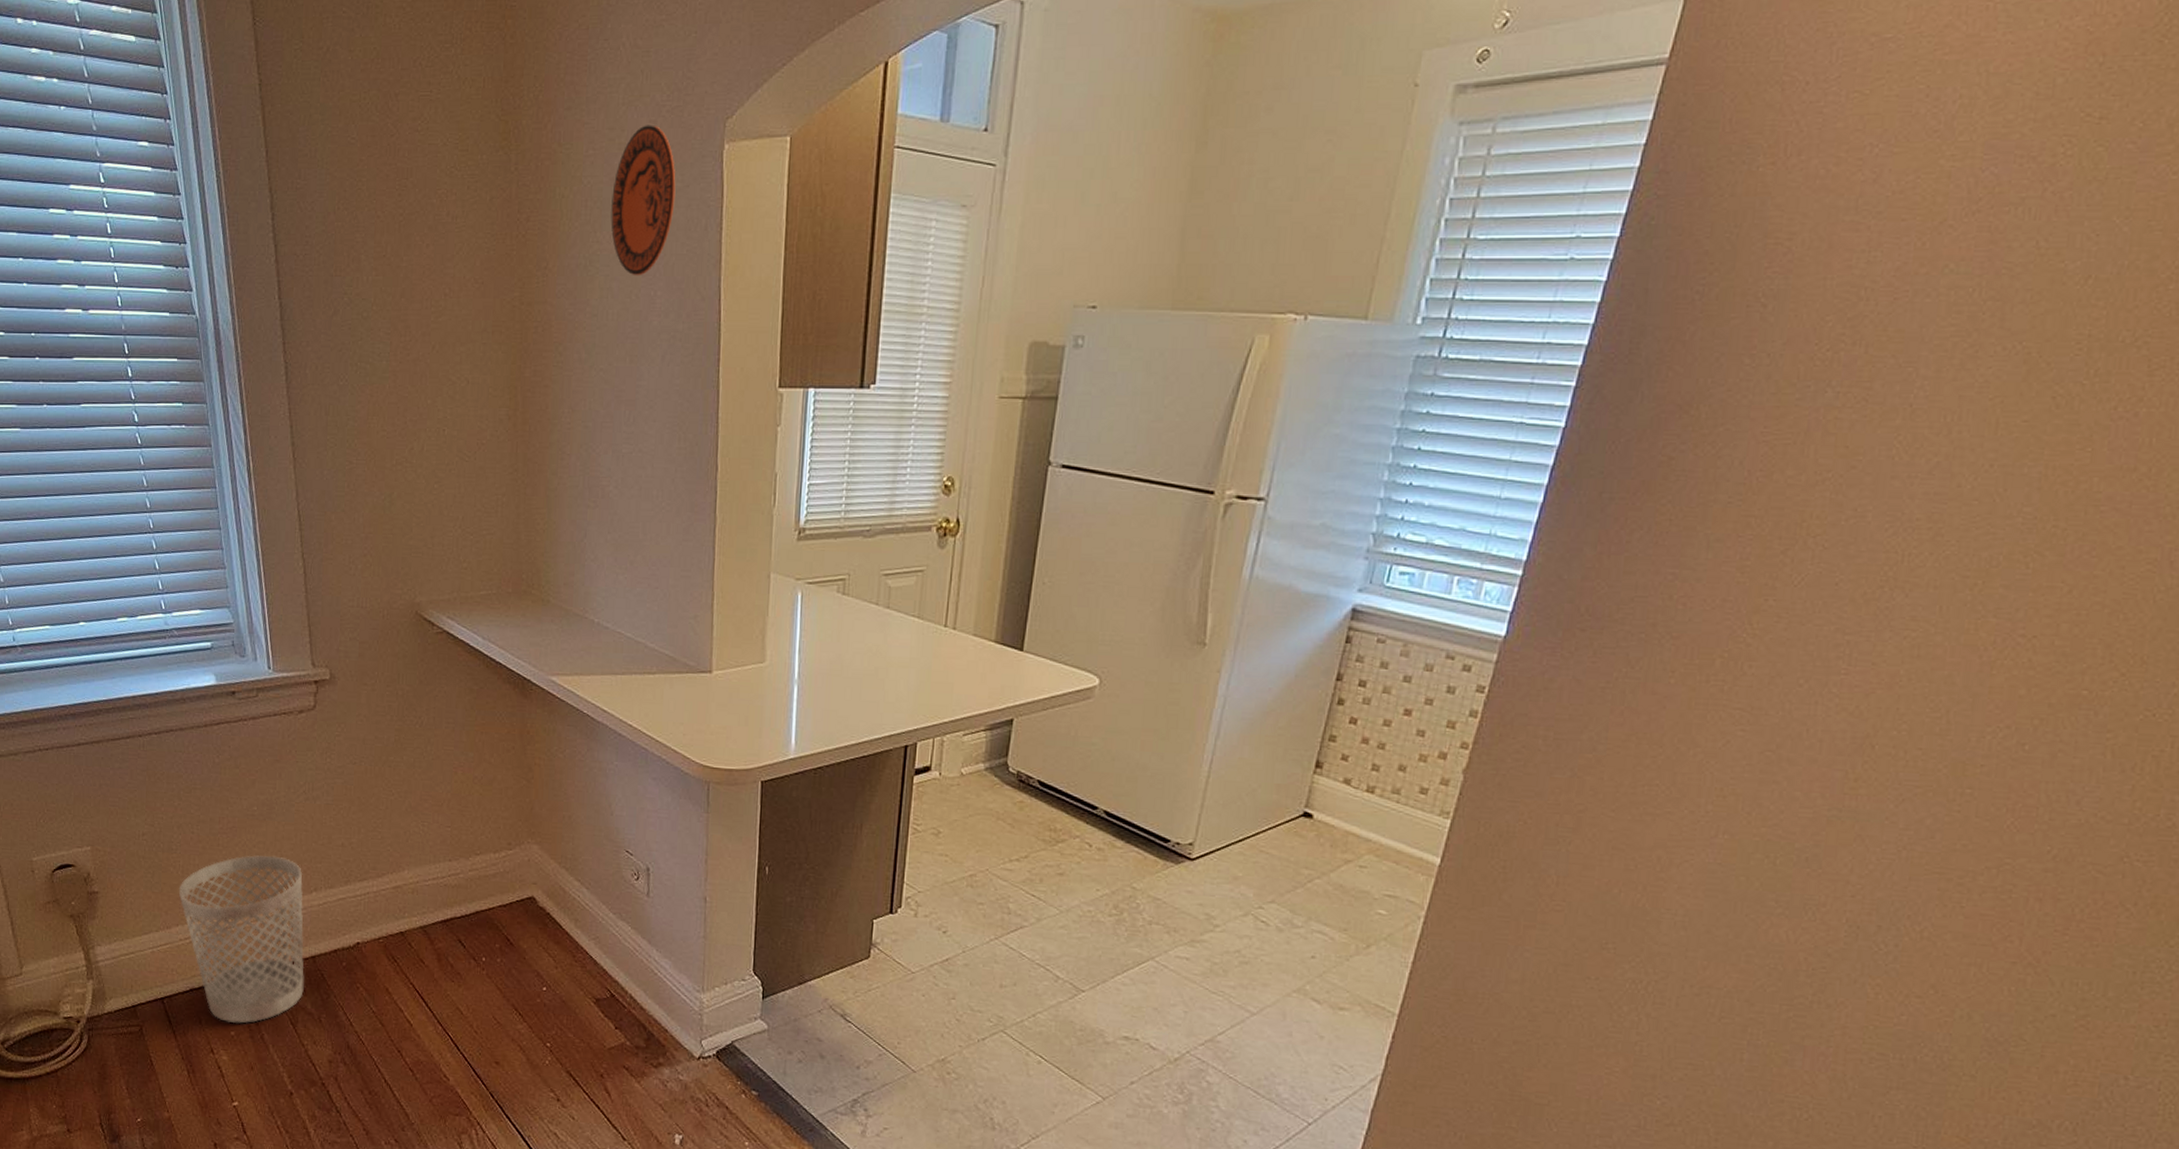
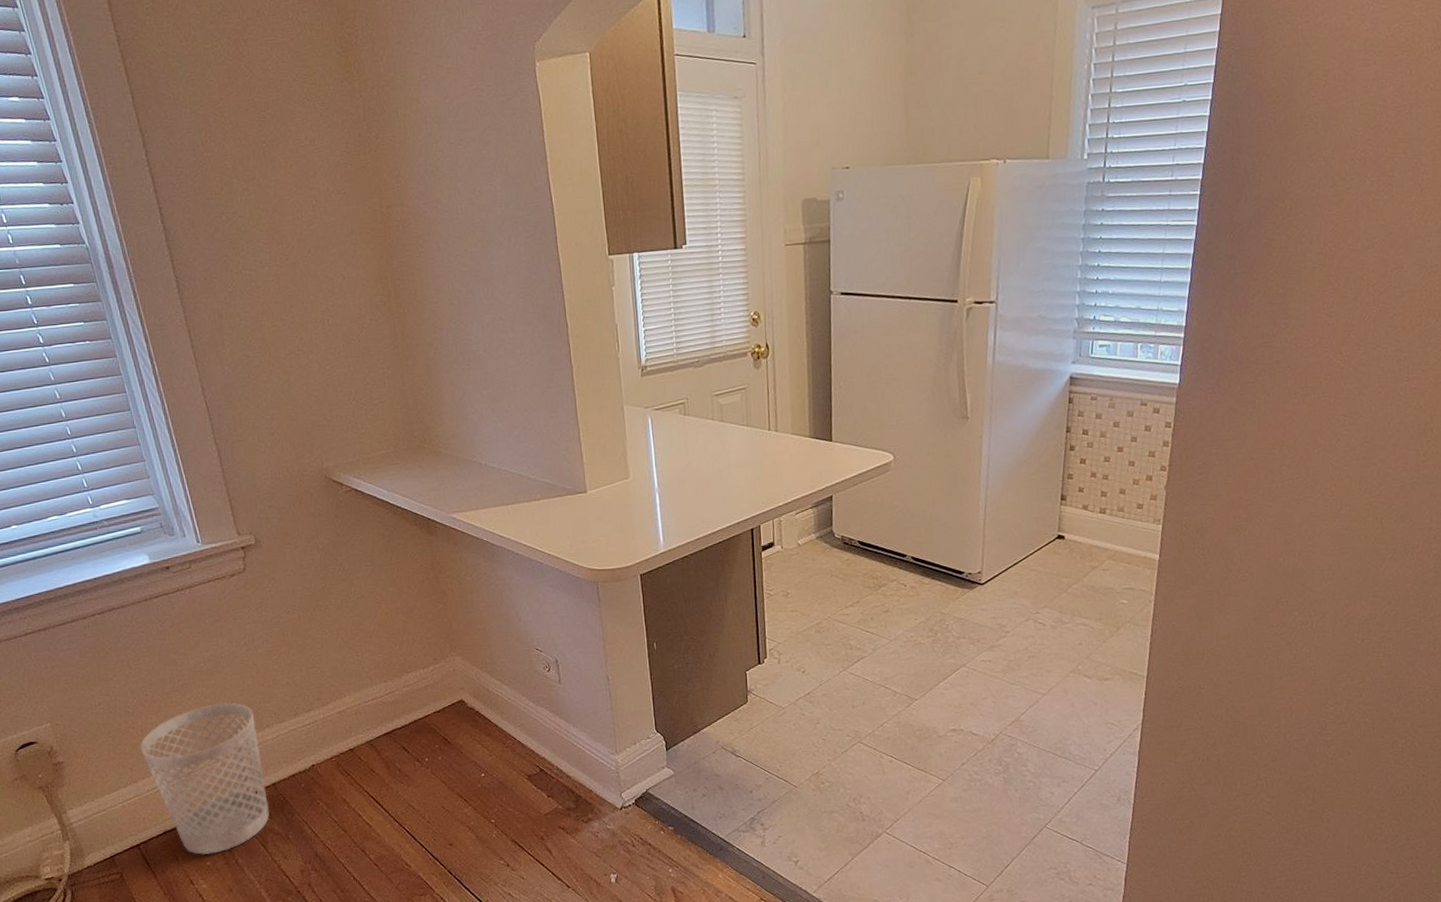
decorative plate: present [611,125,676,276] -> none [446,51,501,176]

